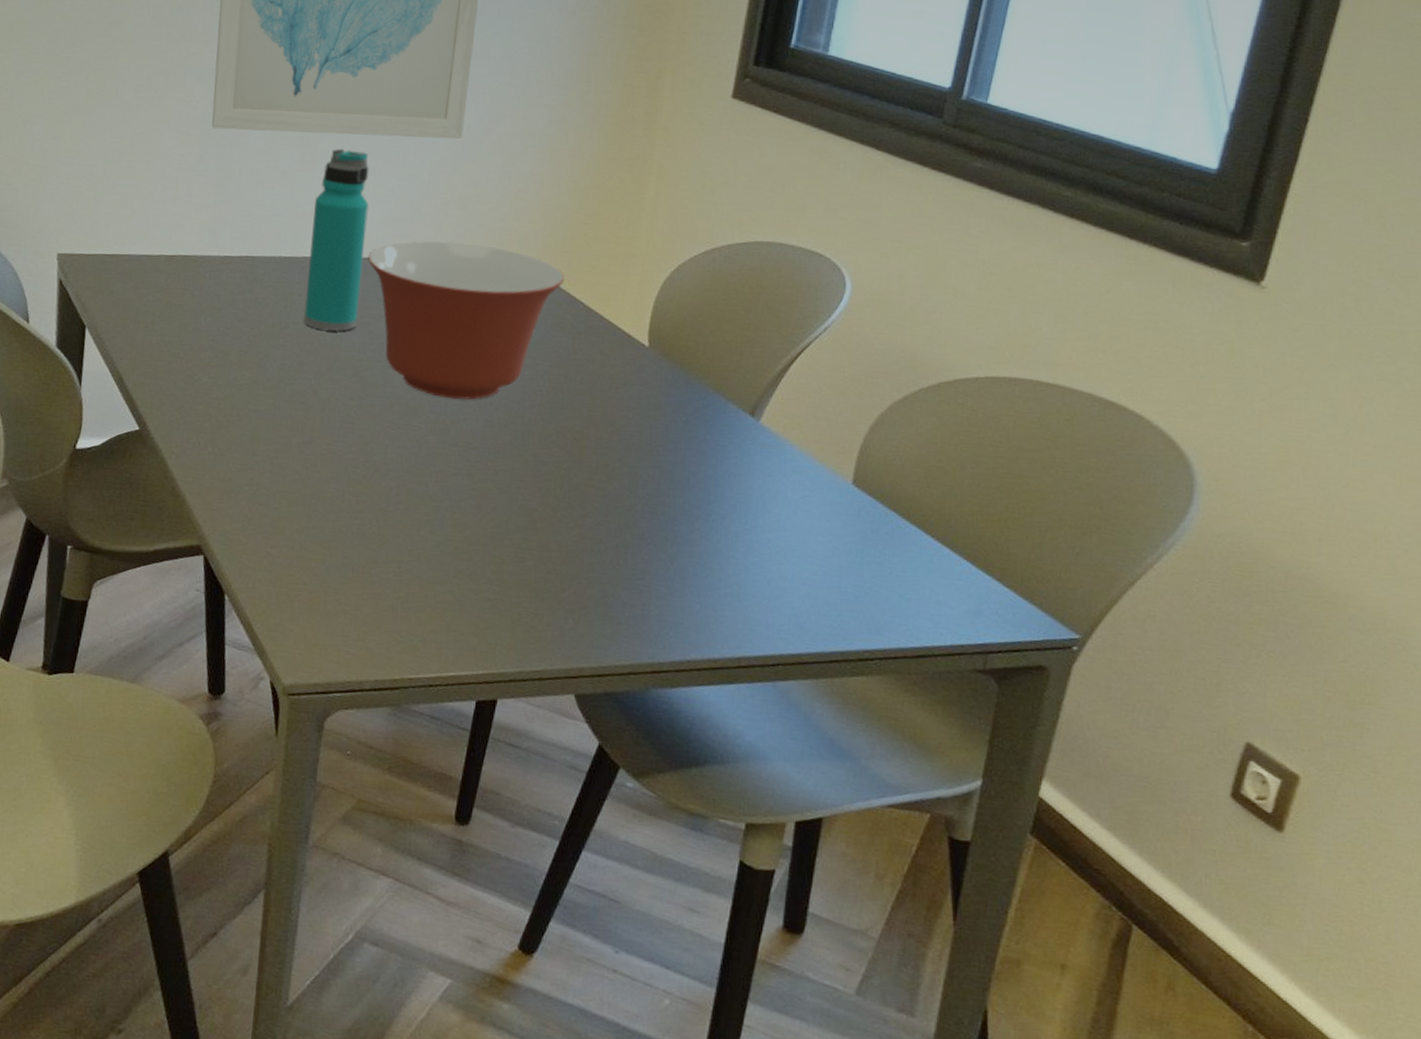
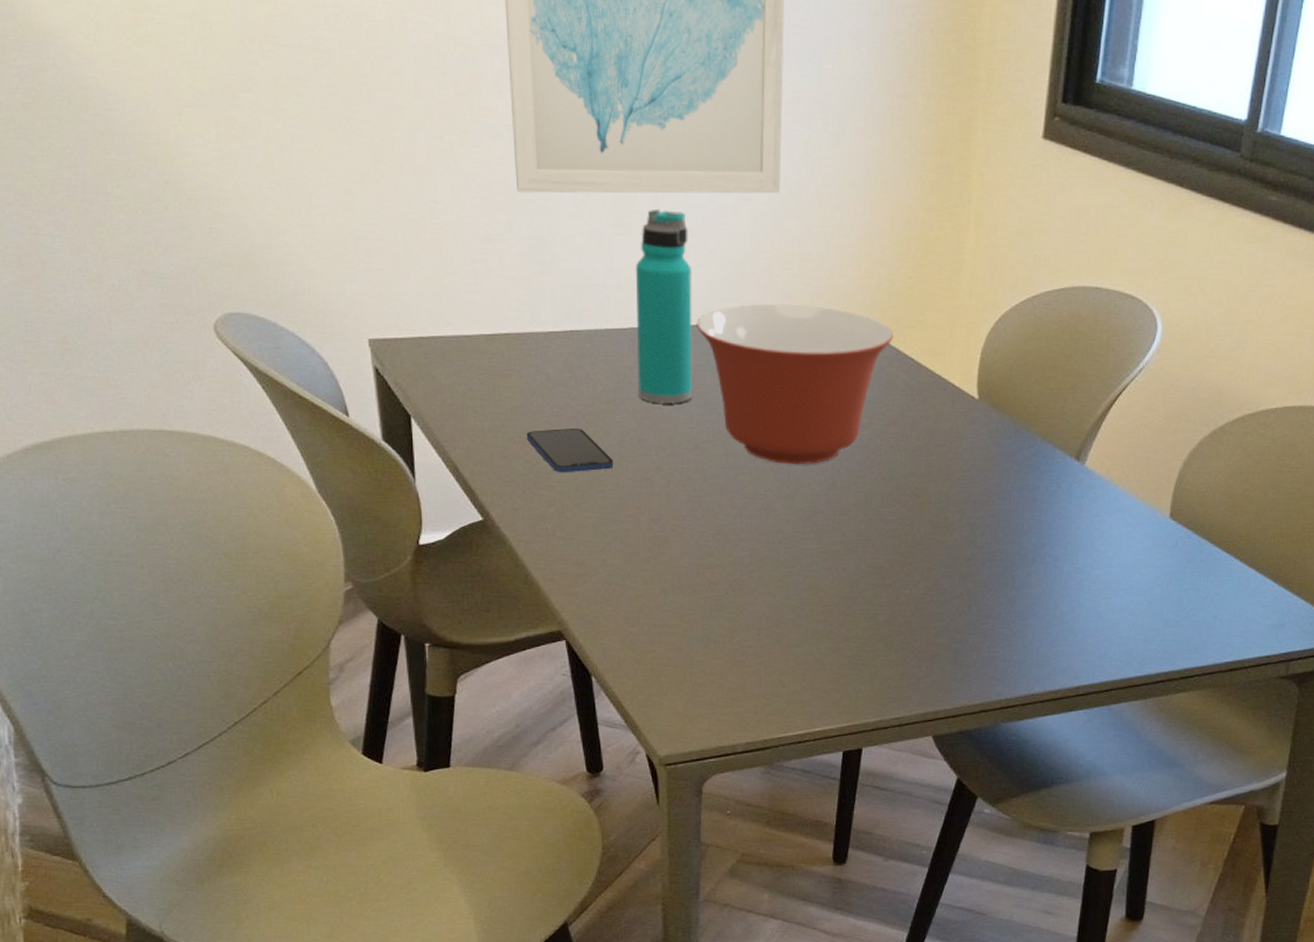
smartphone: none [191,347,273,391] -> present [526,427,614,473]

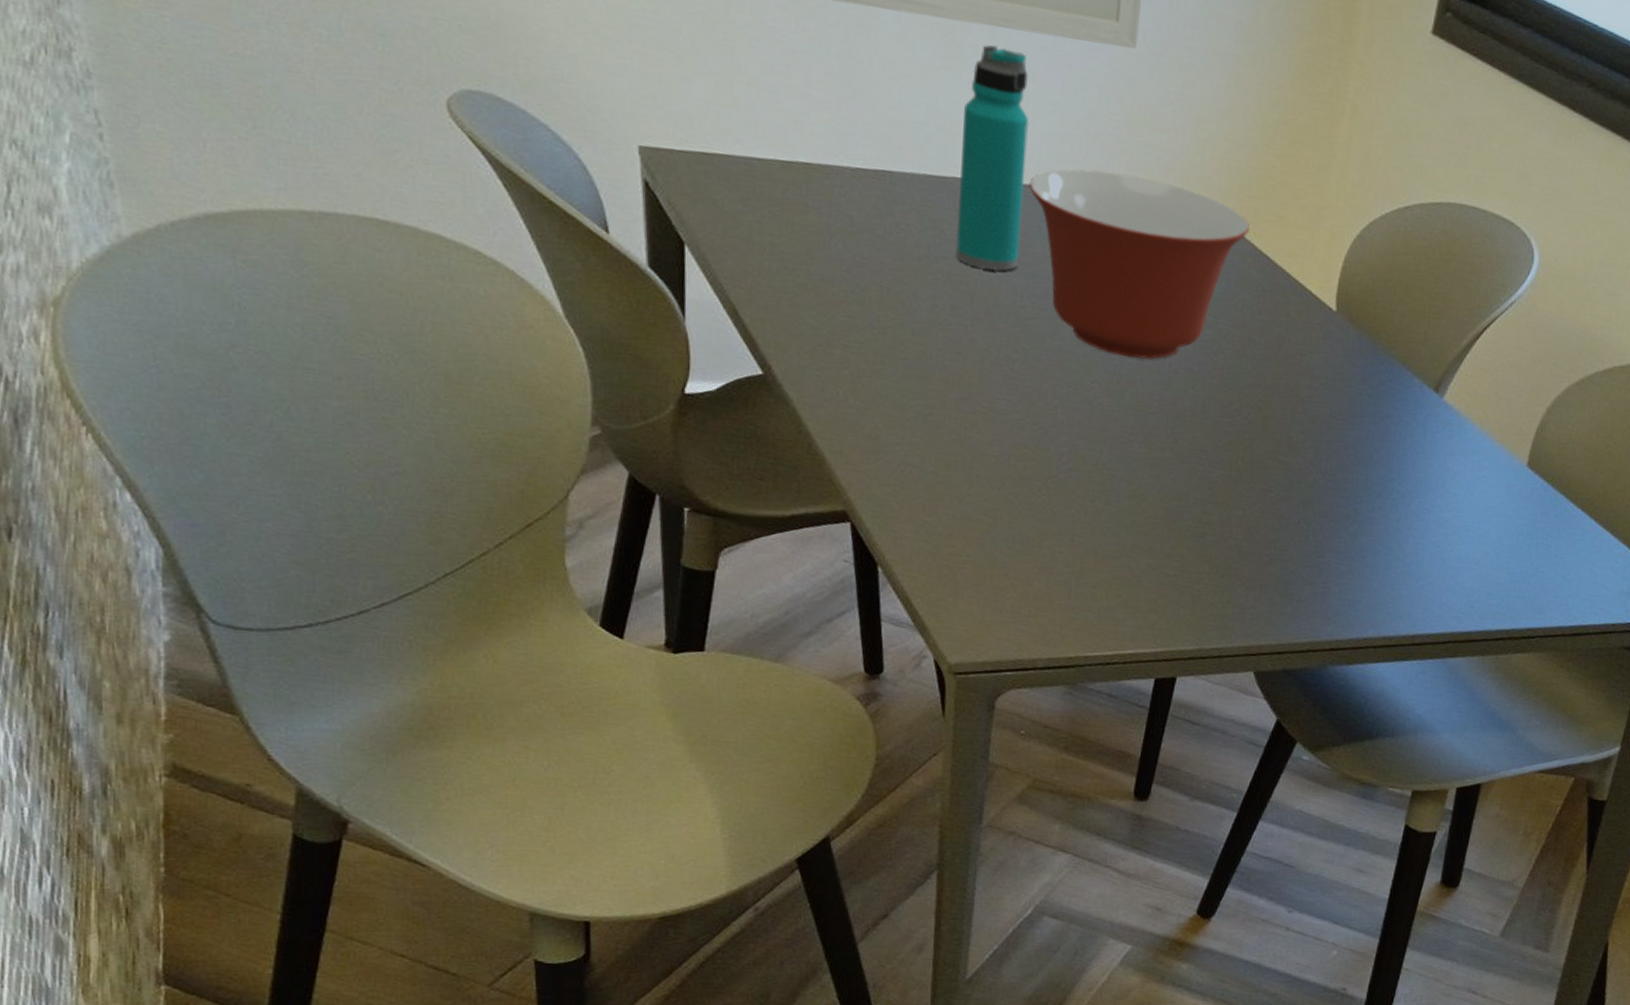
smartphone: present [526,427,614,473] -> none [821,279,922,336]

